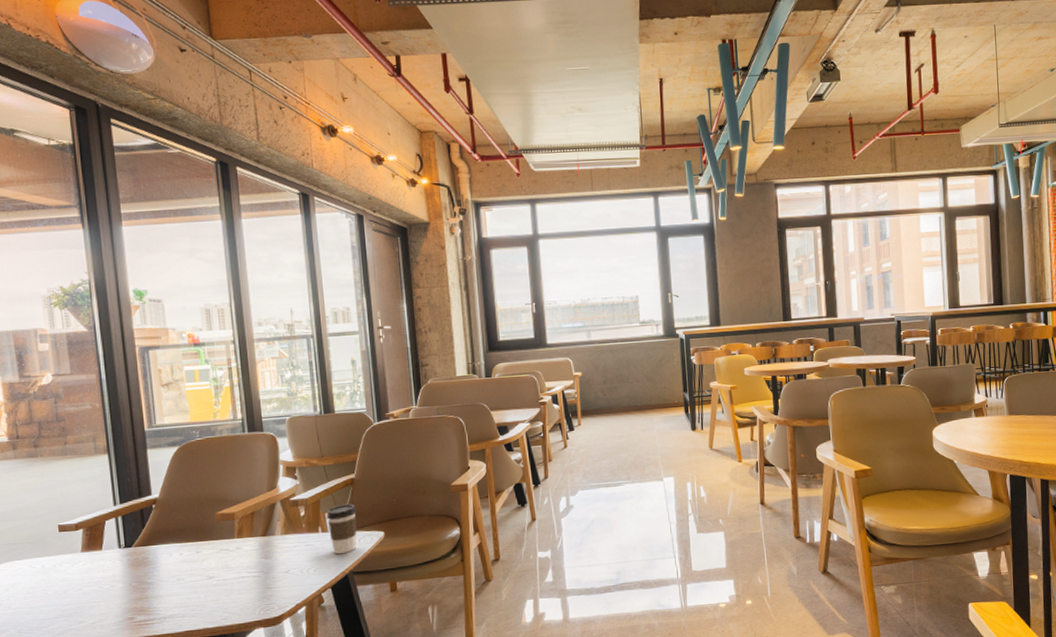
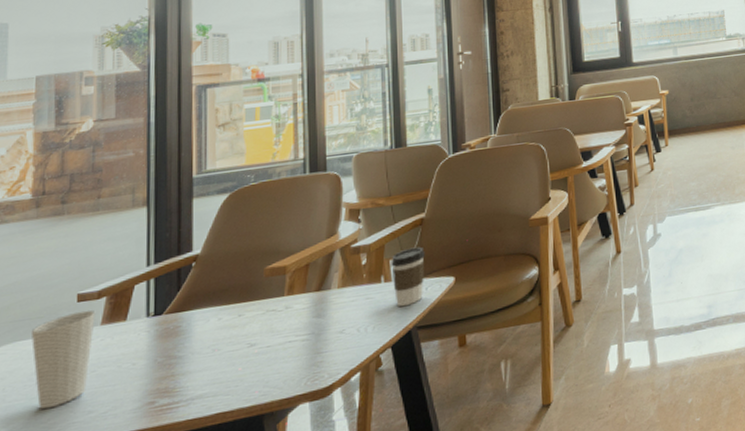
cup: none [23,539,76,617] -> present [30,310,96,410]

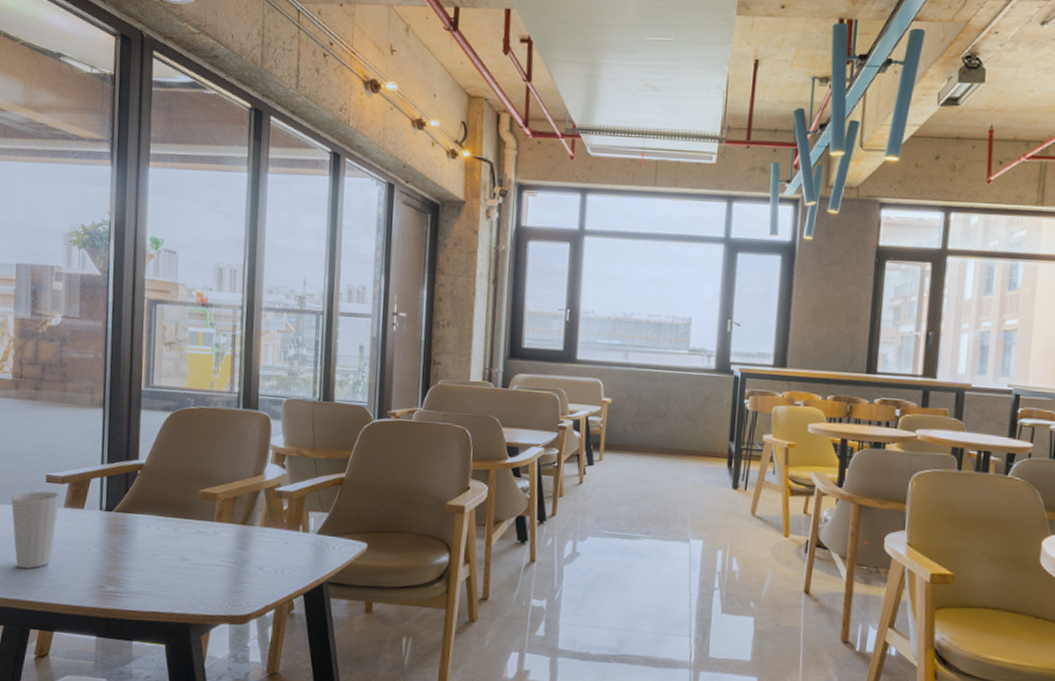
coffee cup: present [391,246,425,307] -> none [310,504,342,560]

